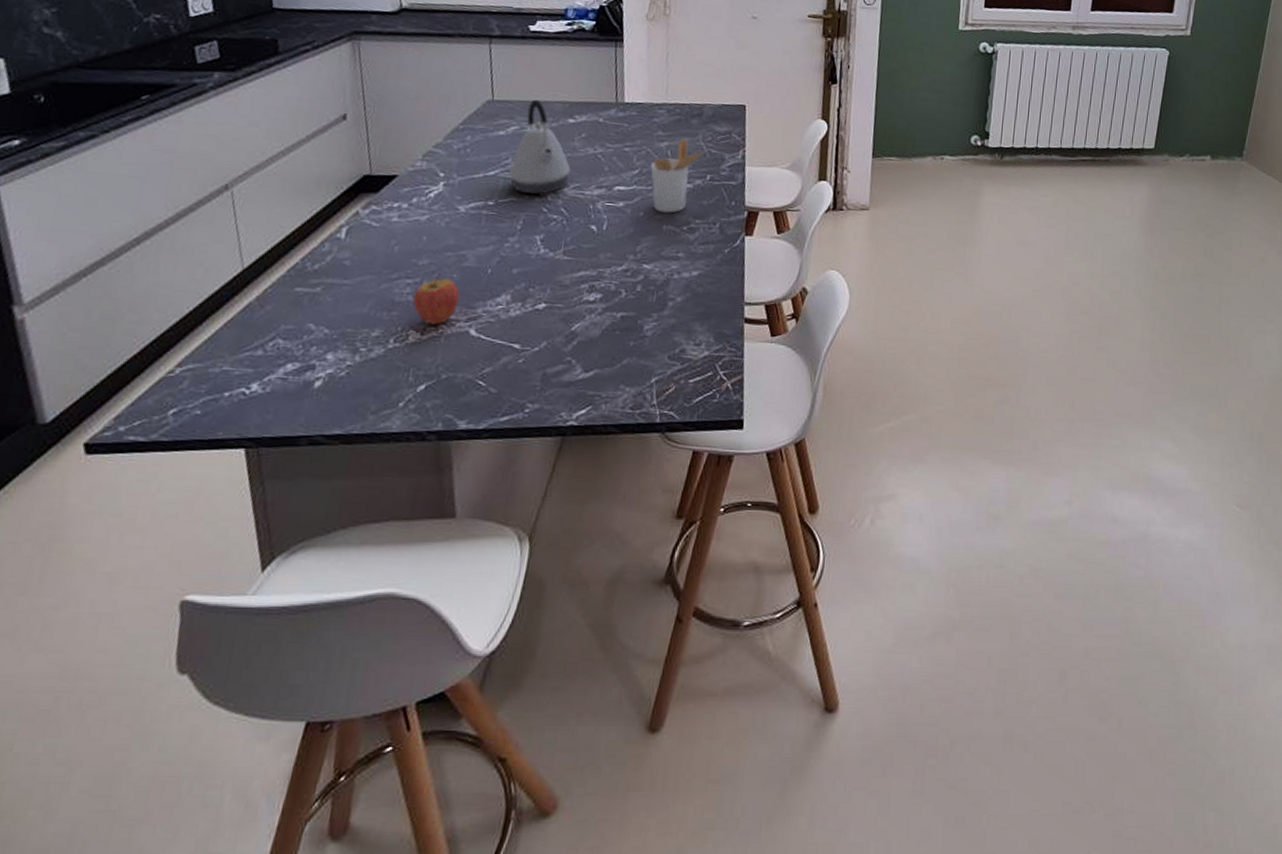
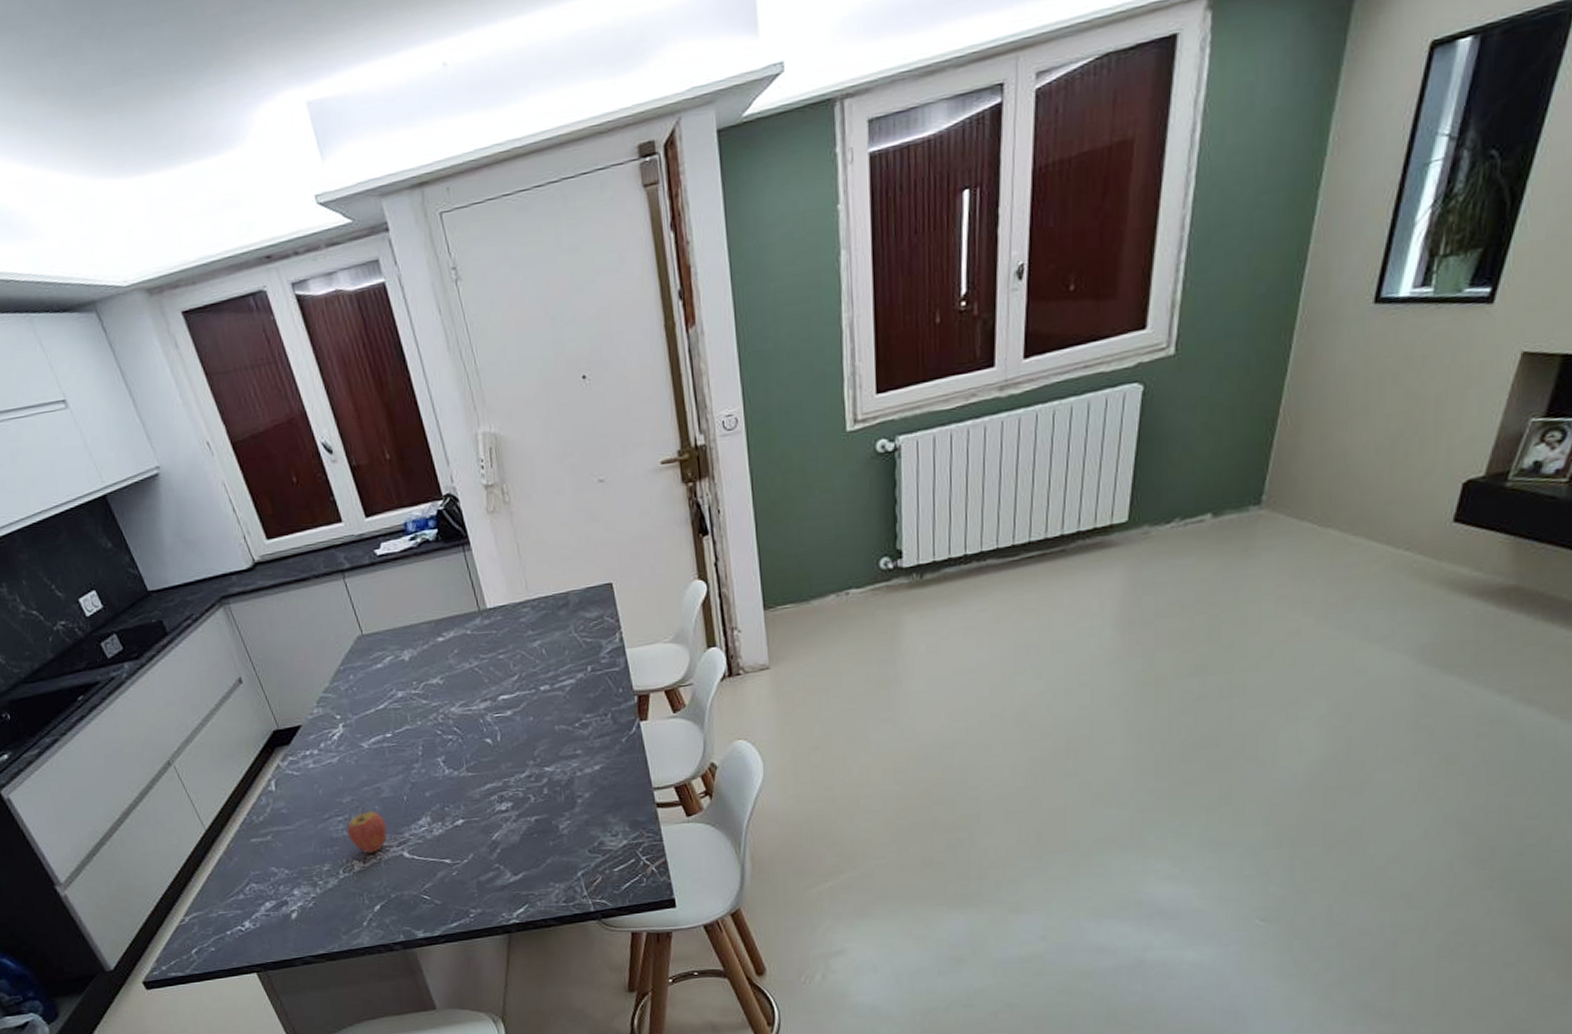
kettle: present [508,99,571,194] -> none [396,625,453,720]
utensil holder: present [650,138,706,213] -> none [528,633,581,714]

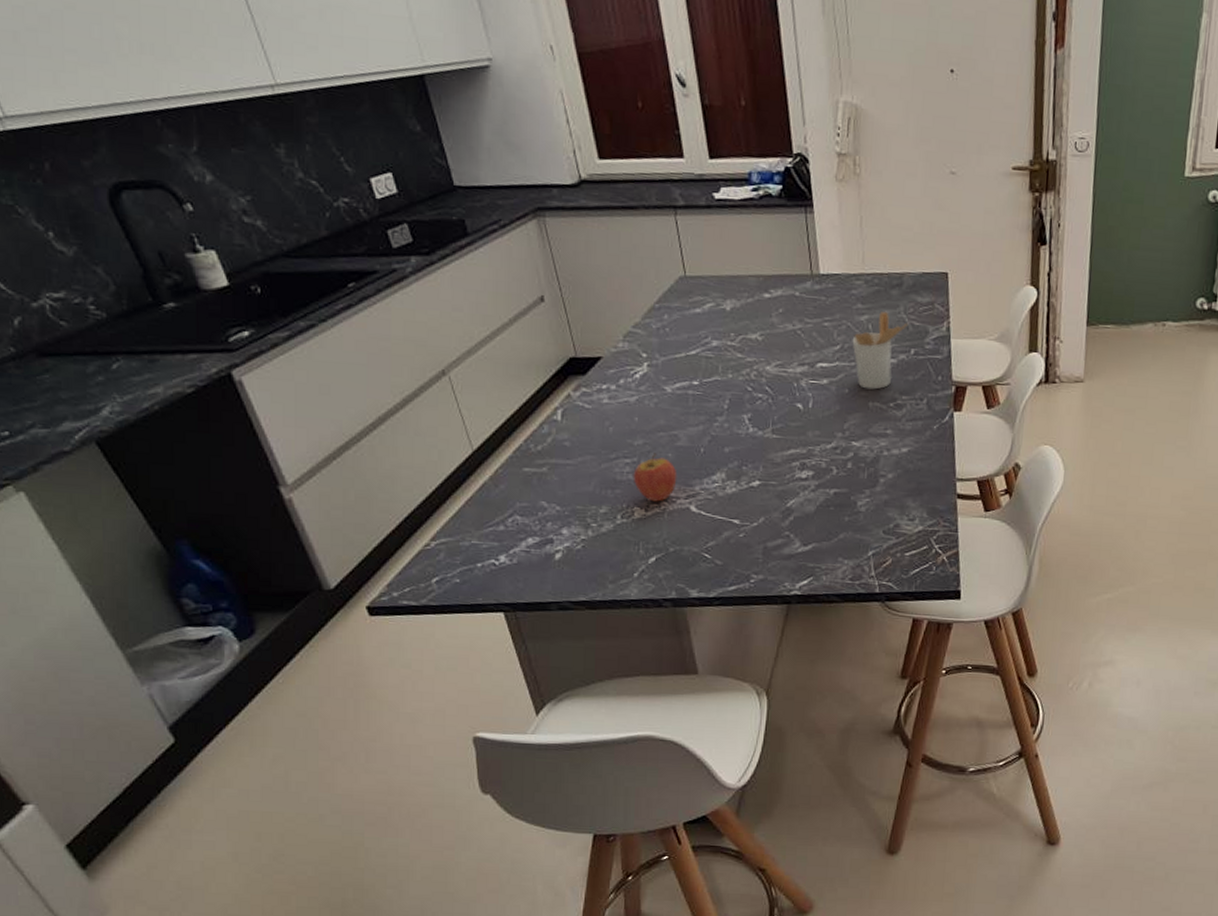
utensil holder: none [528,633,581,714] -> present [852,311,909,390]

